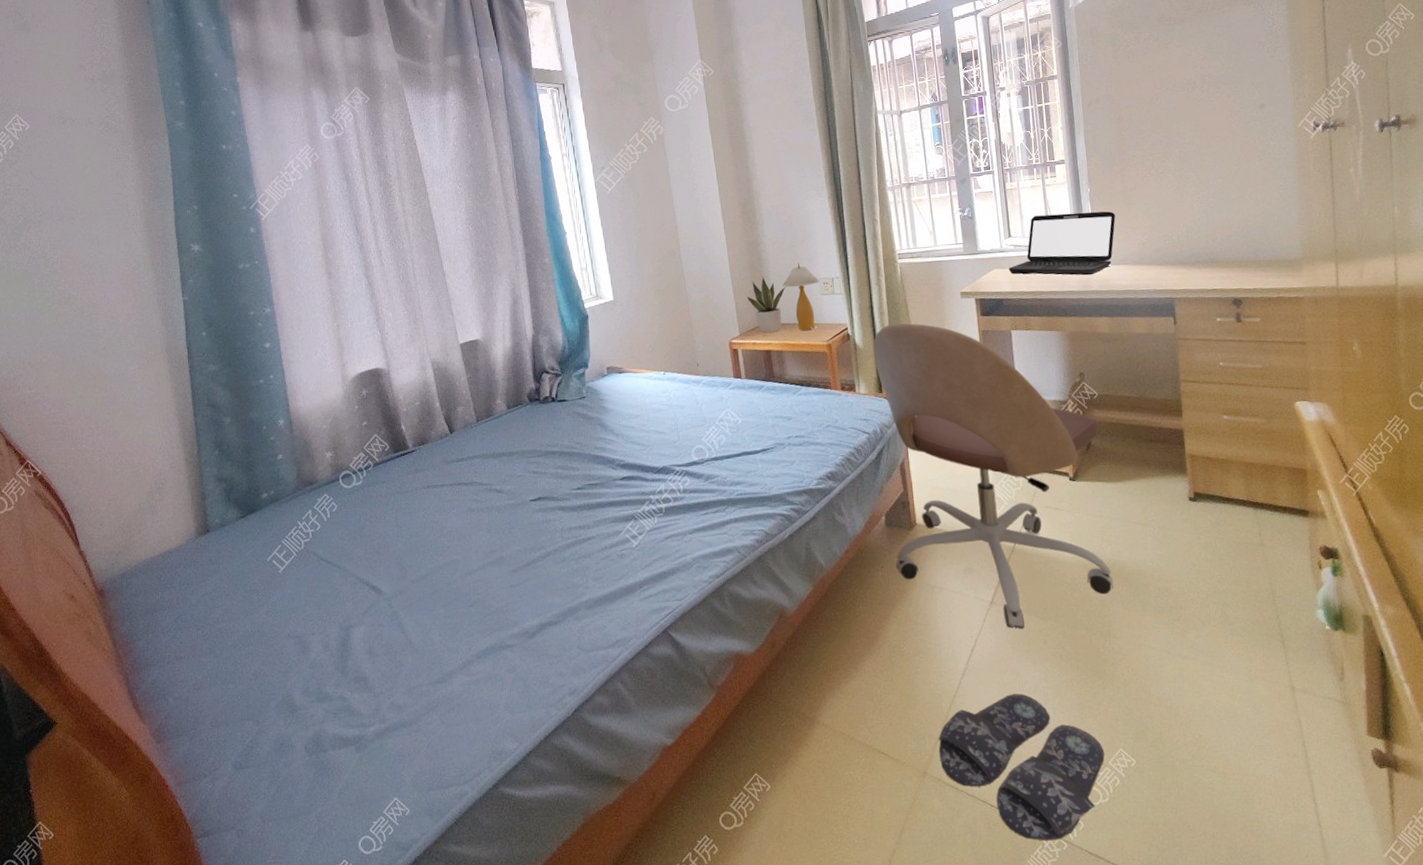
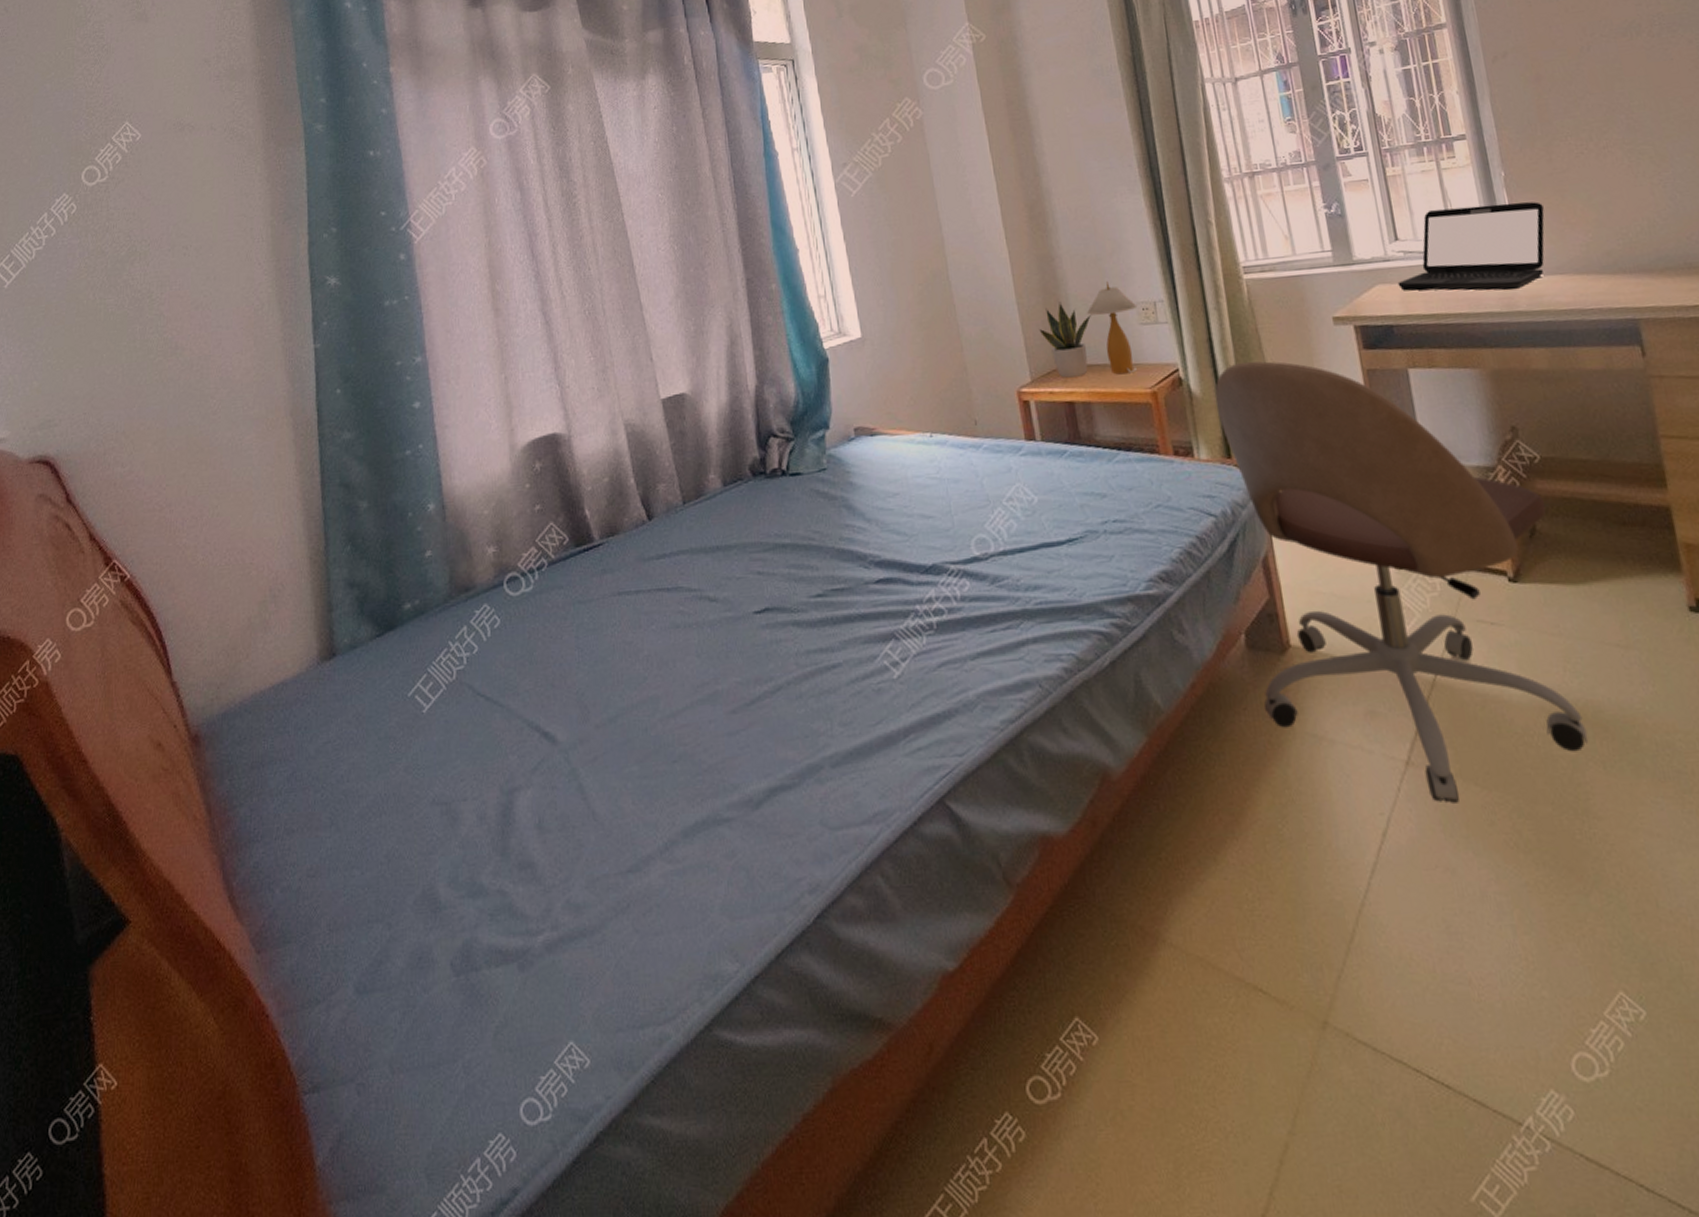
slippers: present [938,693,1105,841] -> none [1342,902,1597,1137]

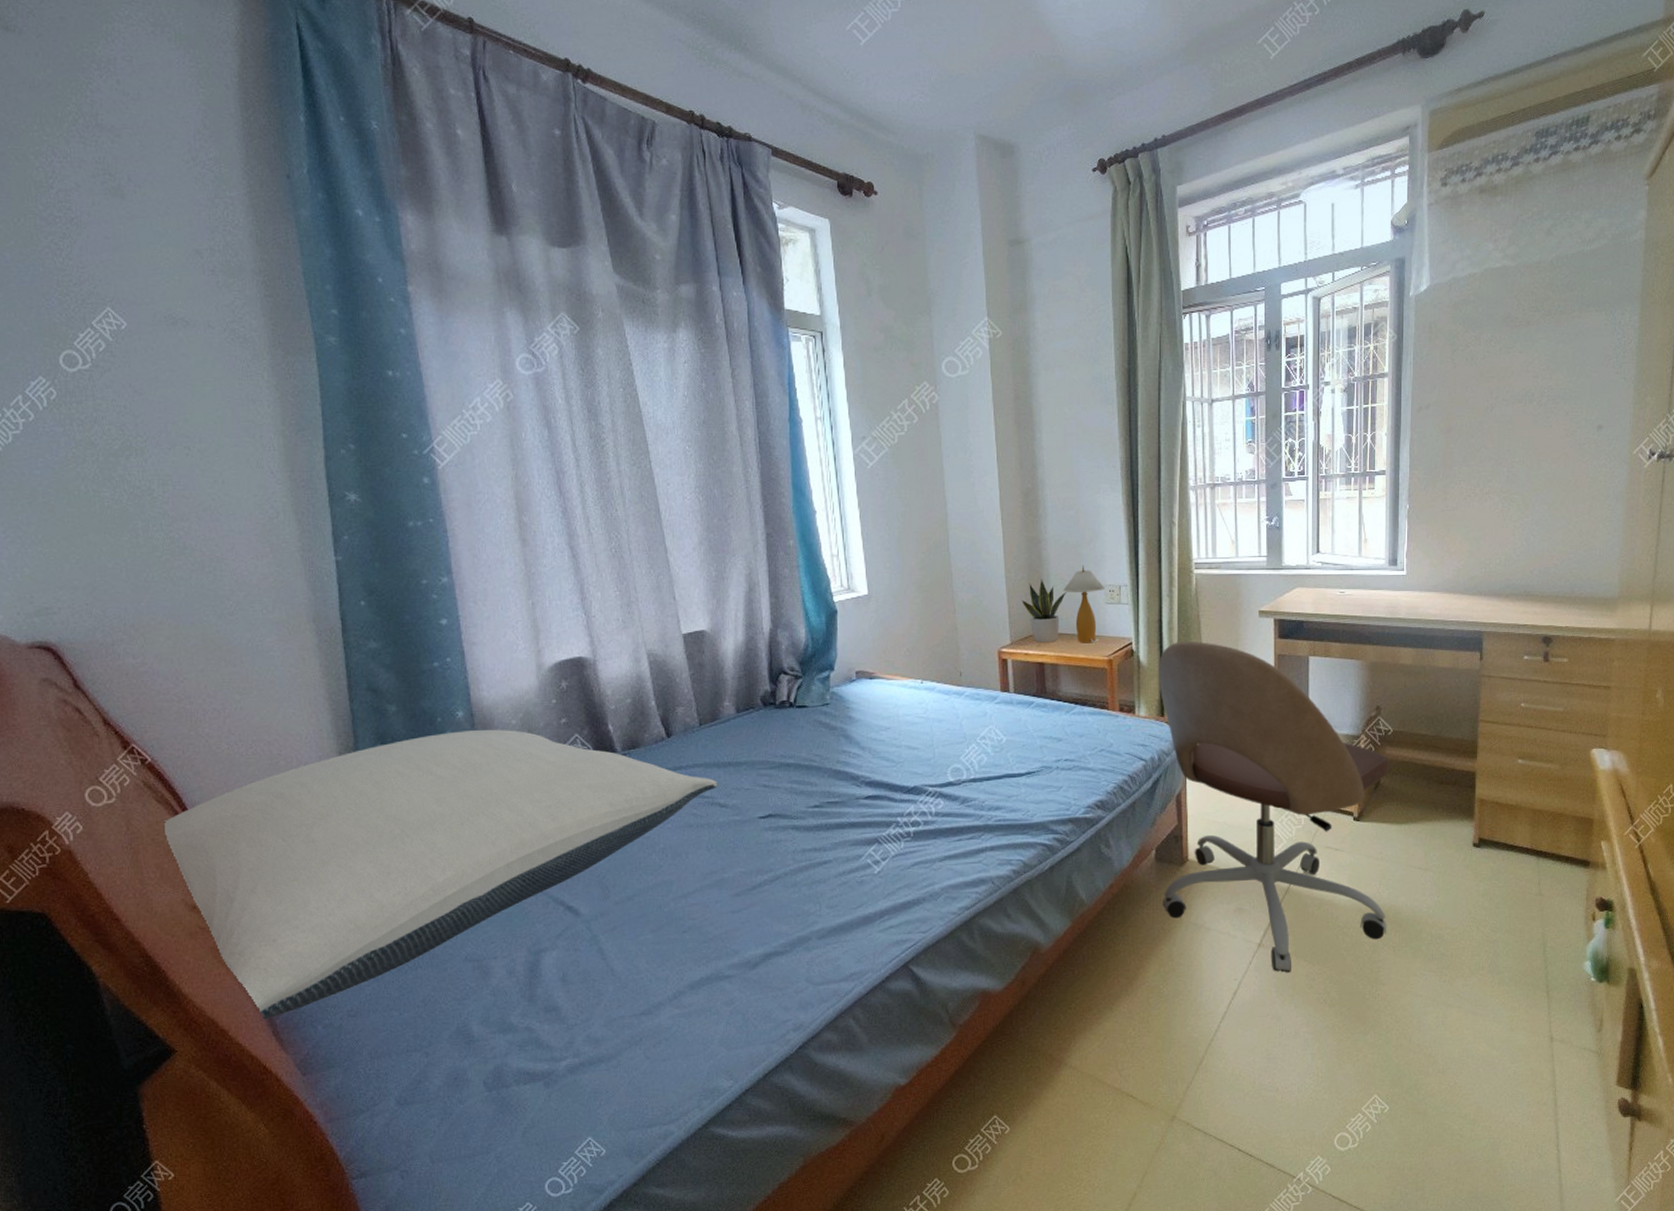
pillow: none [136,521,707,884] -> present [163,729,719,1021]
laptop: present [1397,202,1545,291] -> none [1313,531,1432,601]

